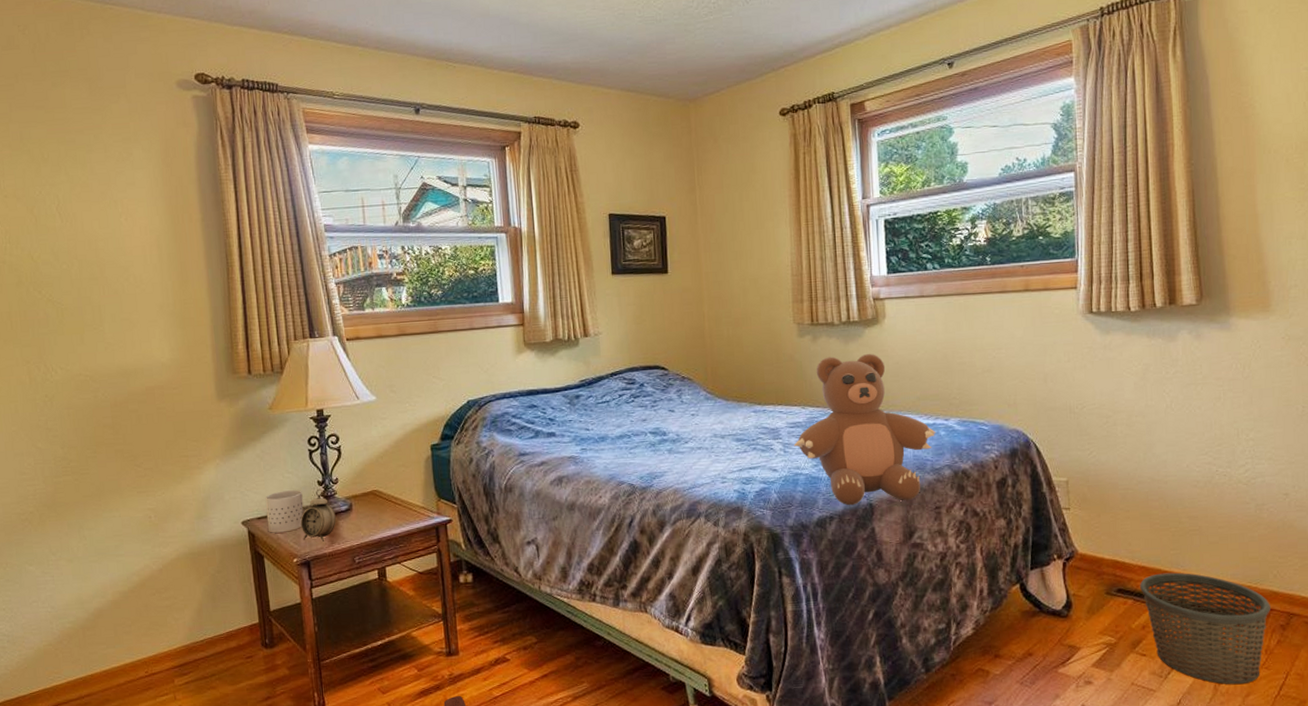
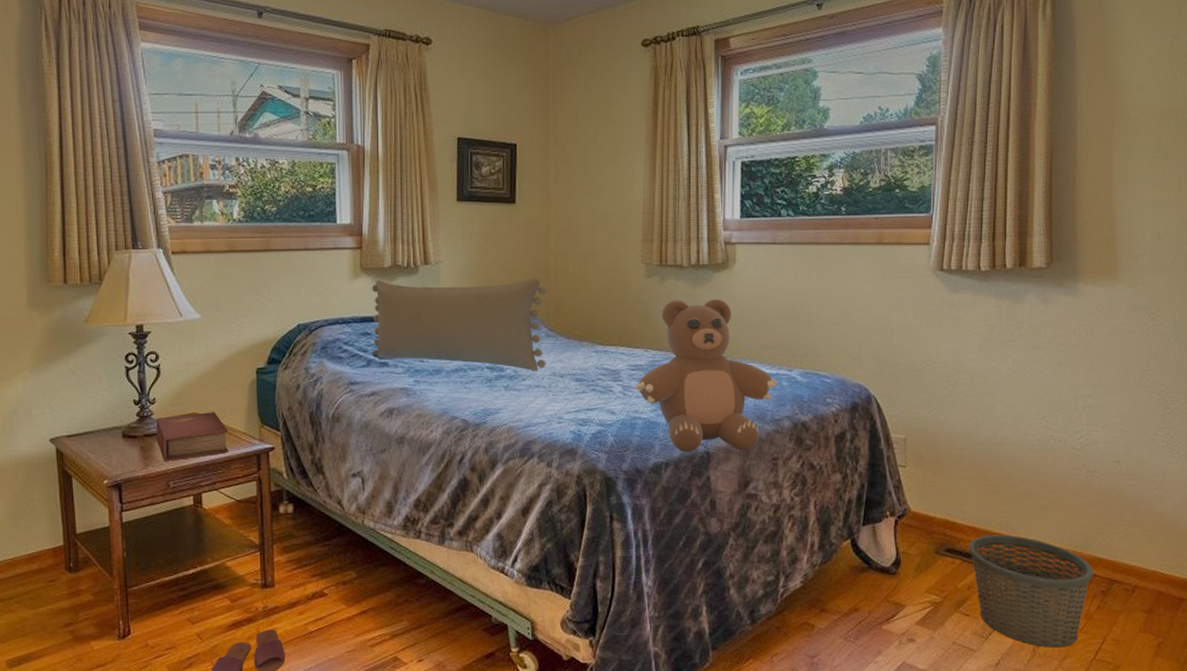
mug: present [265,490,304,533] -> none [76,408,117,452]
alarm clock: present [300,488,336,541] -> none [113,408,151,464]
book: none [339,488,408,539] -> present [156,412,229,462]
pillow: none [535,343,707,434] -> present [371,278,547,372]

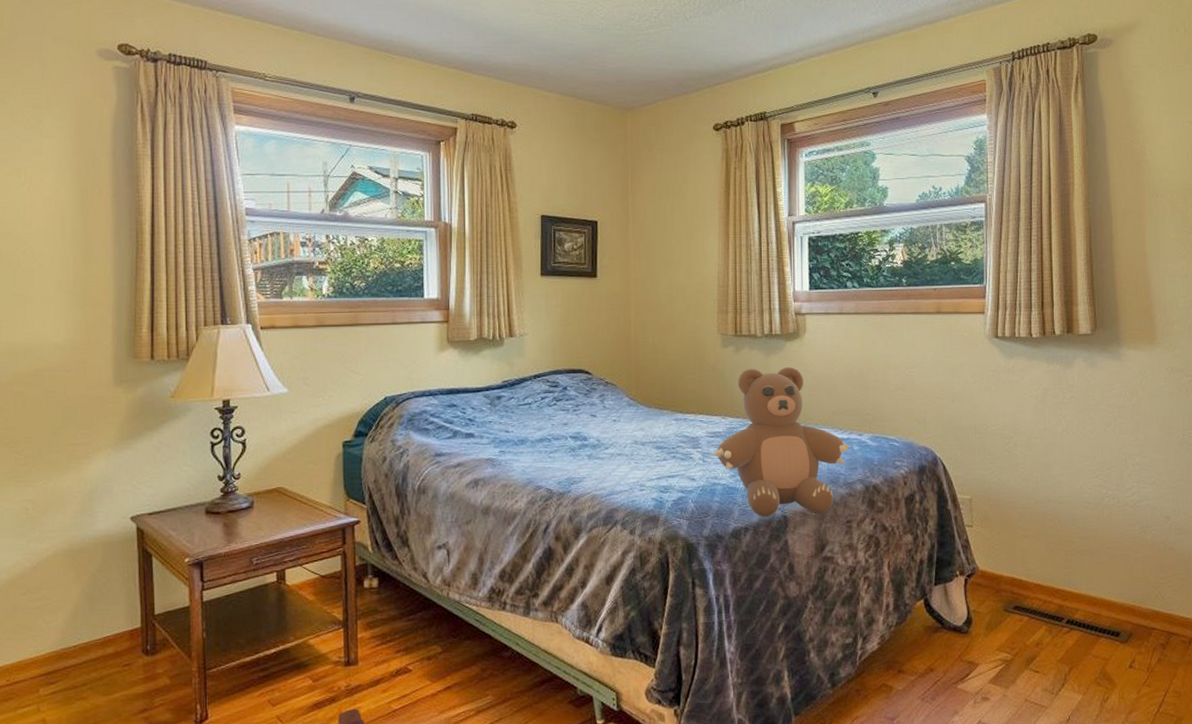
book: present [156,412,229,462] -> none [240,486,314,538]
pillow: present [371,278,547,372] -> none [457,349,628,440]
basket: present [968,534,1093,648] -> none [1034,591,1152,702]

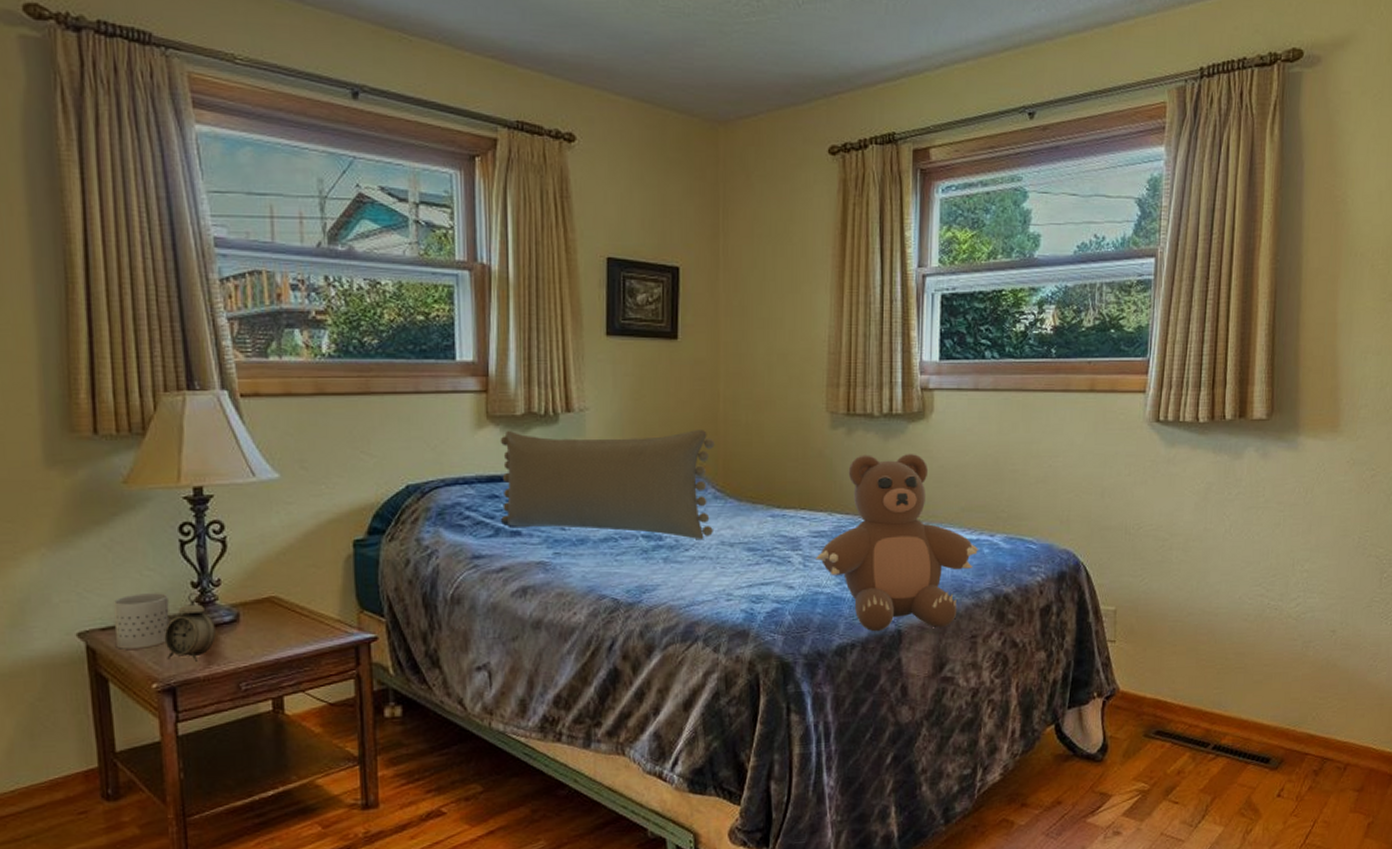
mug: none [158,484,201,530] -> present [113,593,170,649]
alarm clock: none [196,484,235,541] -> present [164,592,216,662]
pillow: none [457,349,628,440] -> present [500,428,715,540]

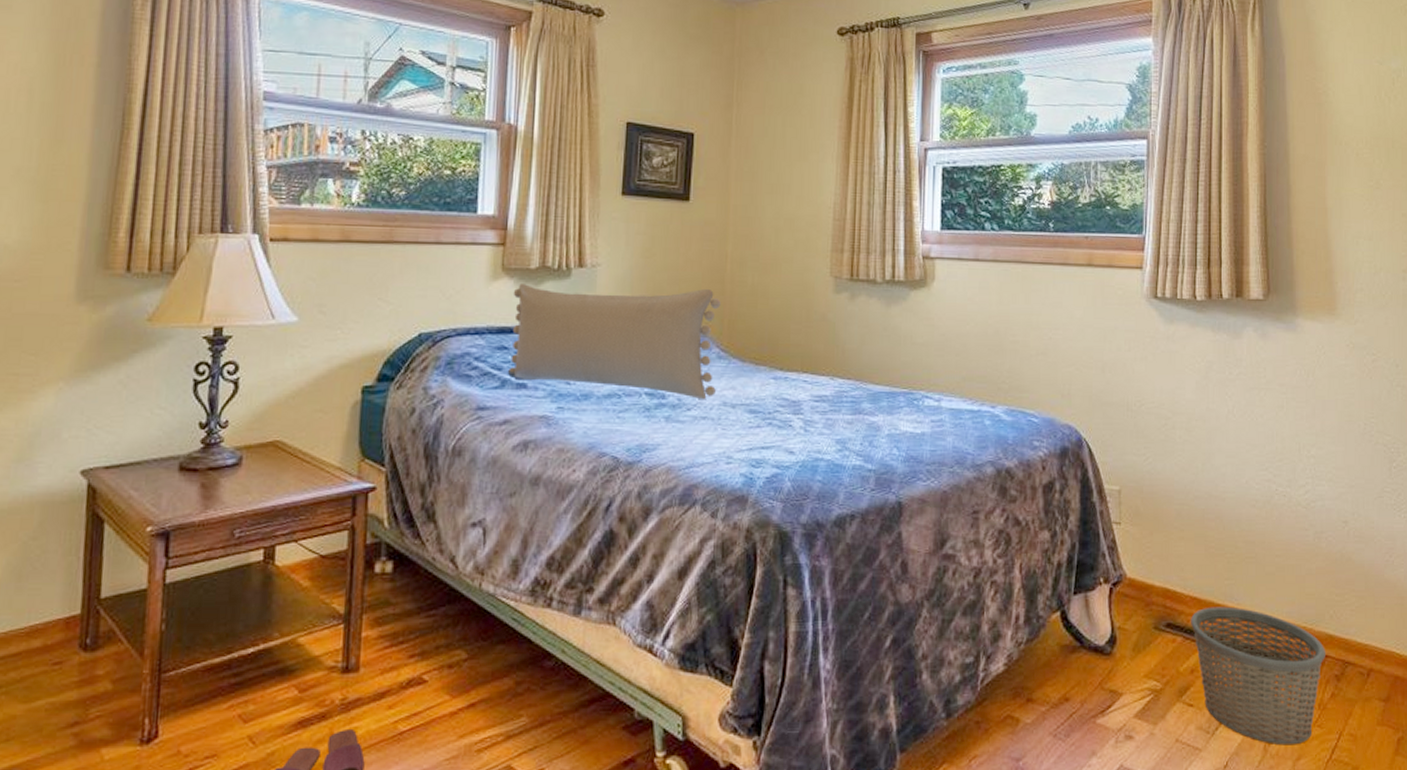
mug: present [113,593,170,649] -> none [116,432,175,489]
alarm clock: present [164,592,216,662] -> none [165,433,217,505]
teddy bear: present [816,453,979,632] -> none [817,320,981,503]
basket: none [1178,713,1306,834] -> present [1190,606,1325,746]

